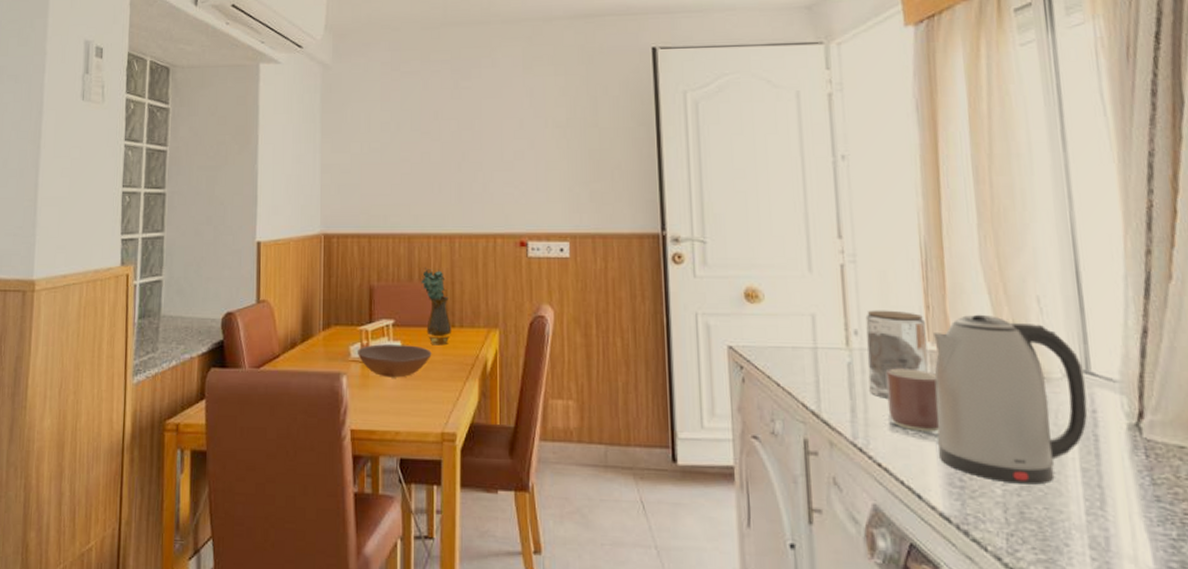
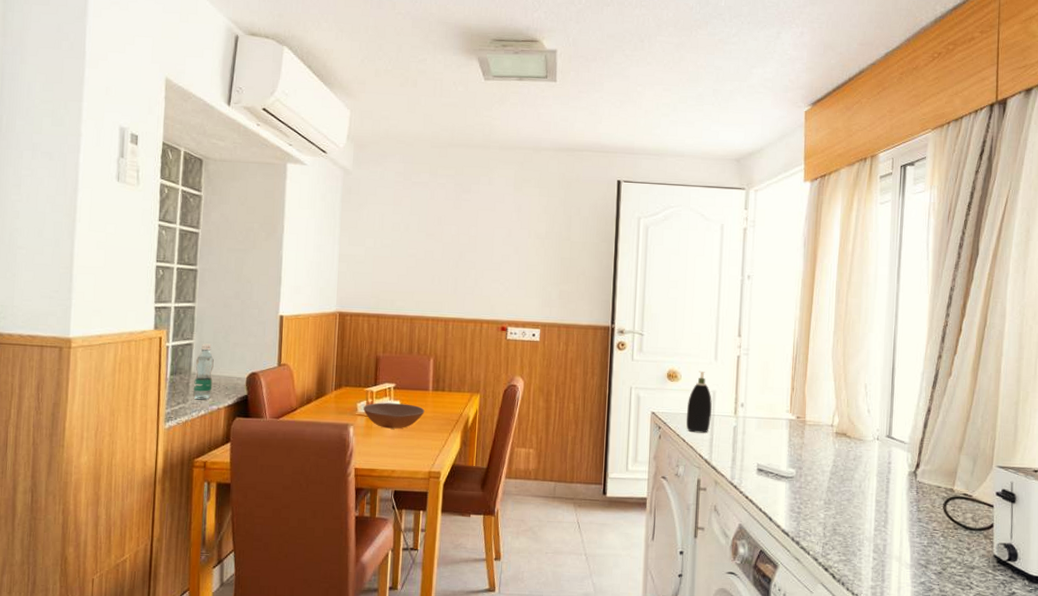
bottle: none [163,279,185,348] -> present [193,343,214,400]
vase: present [421,266,451,346] -> none [419,343,442,405]
soap dispenser: none [777,287,814,374] -> present [686,370,712,433]
jar: present [865,310,929,398] -> none [746,389,790,452]
mug: present [885,368,939,432] -> none [757,431,792,475]
kettle: present [934,314,1088,485] -> none [787,395,887,511]

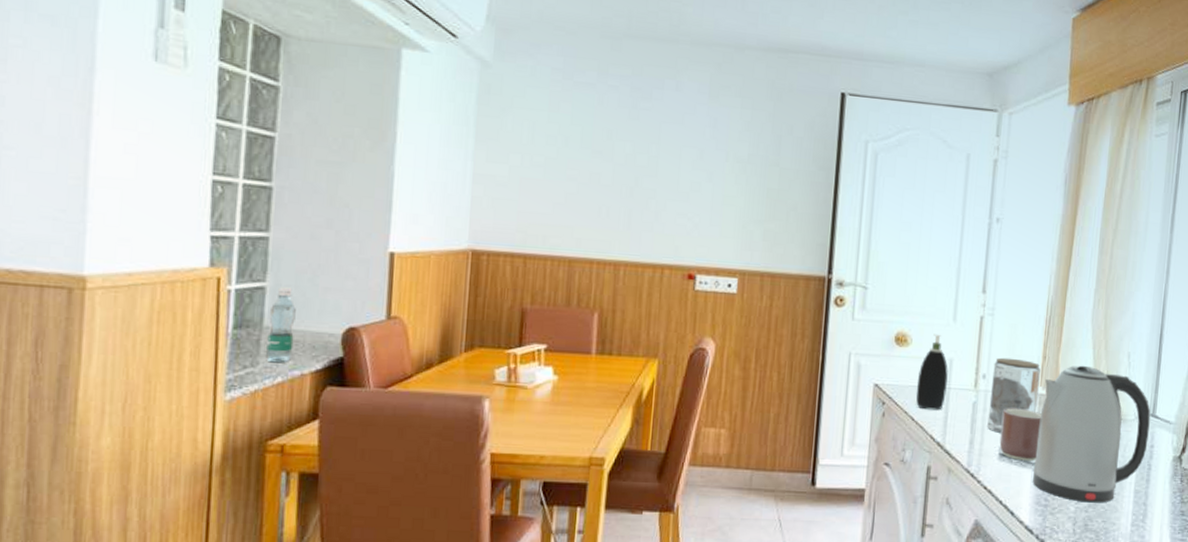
bowl: present [363,402,425,429] -> none [503,369,586,403]
jar: none [746,389,790,452] -> present [987,357,1041,433]
mug: none [757,431,792,475] -> present [999,408,1041,461]
kettle: none [787,395,887,511] -> present [1033,365,1151,503]

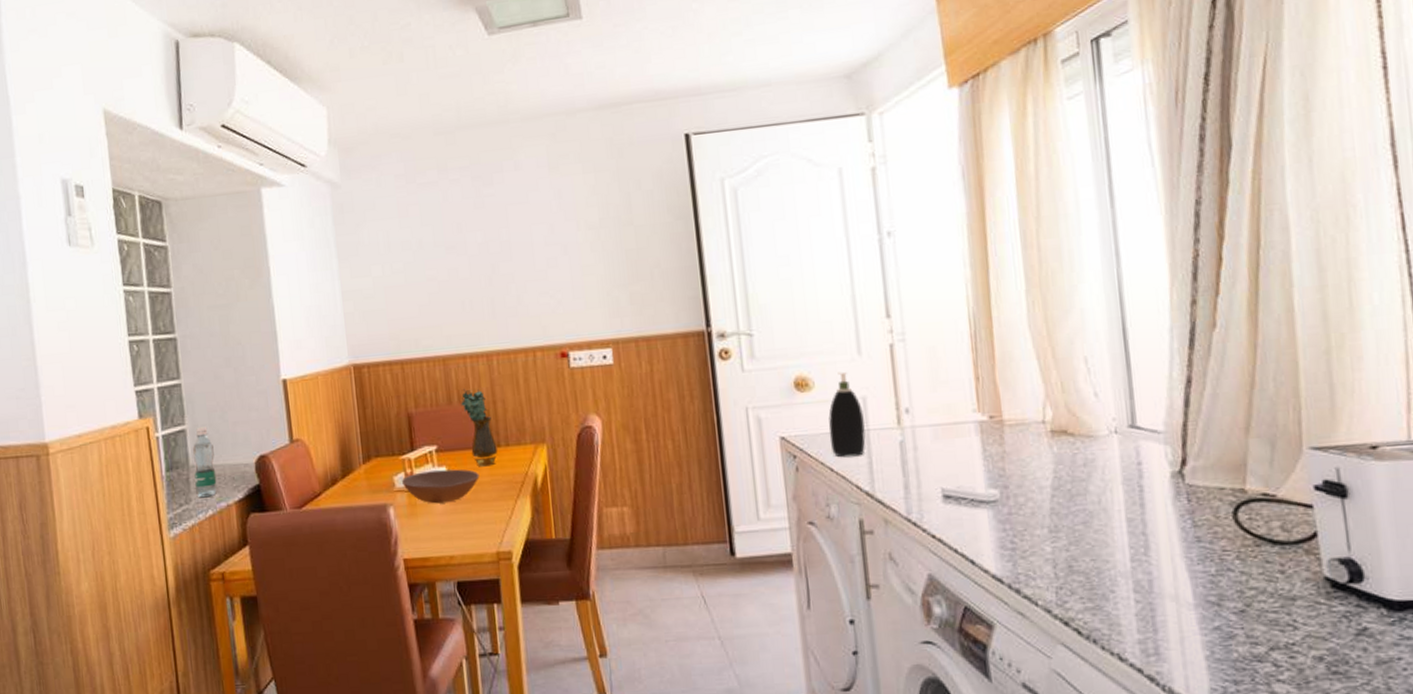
bowl: none [503,369,586,403] -> present [402,469,480,504]
vase: none [579,292,609,373] -> present [461,388,498,467]
jar: present [987,357,1041,433] -> none [916,385,980,472]
mug: present [999,408,1041,461] -> none [937,440,990,501]
kettle: present [1033,365,1151,503] -> none [984,380,1133,540]

